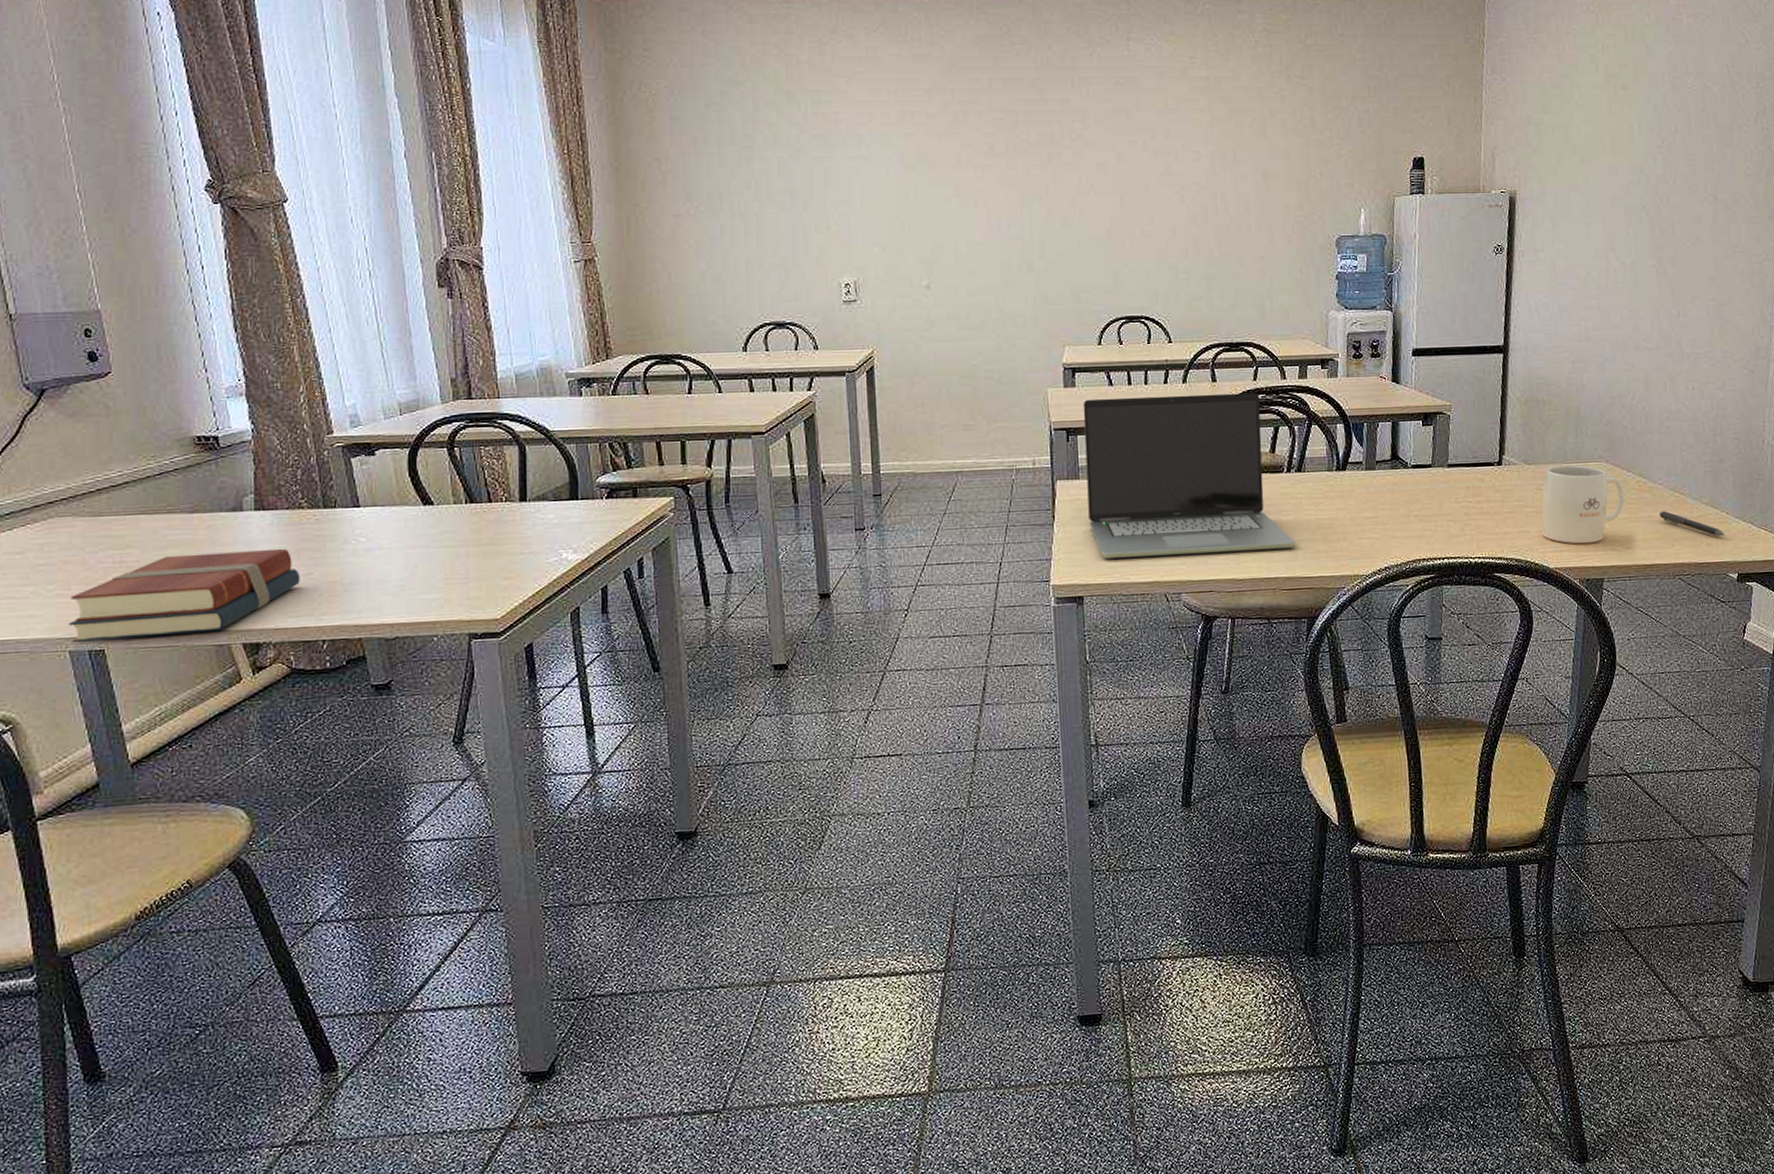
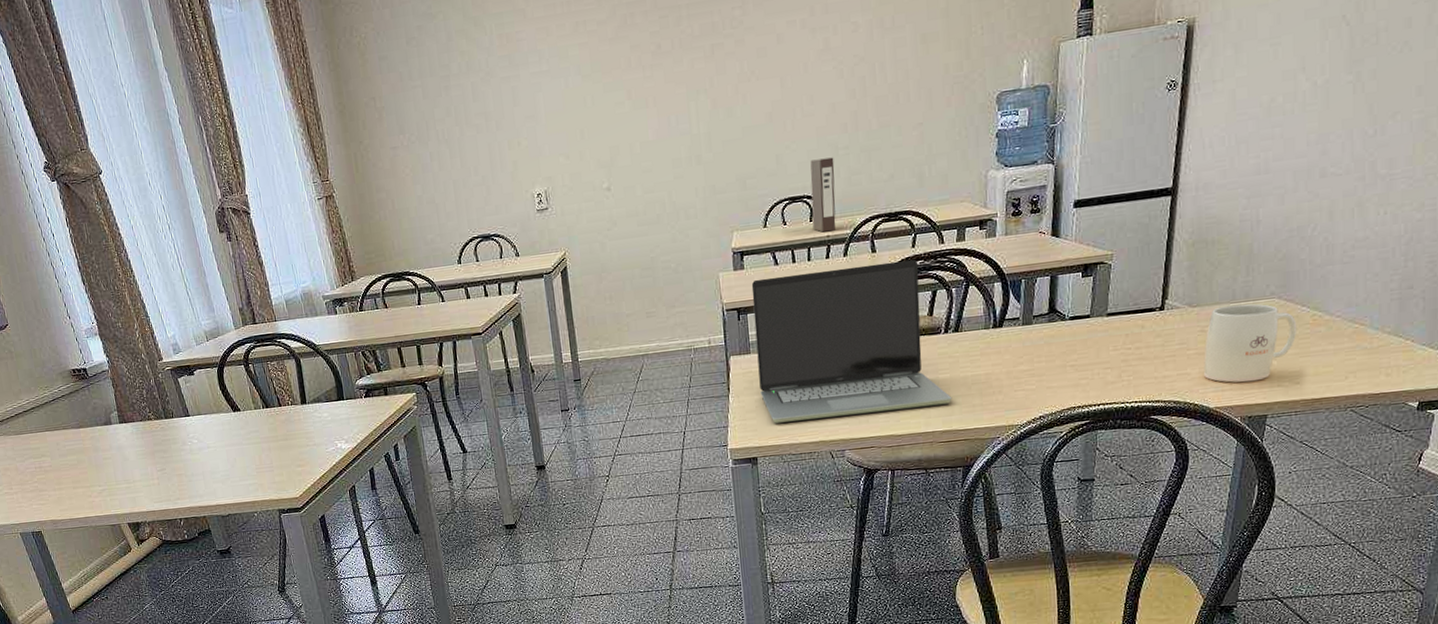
books: present [69,548,300,643] -> none [14,451,158,527]
binder: none [1149,280,1175,356] -> present [810,157,836,233]
pen: present [1659,511,1725,536] -> none [1335,343,1408,366]

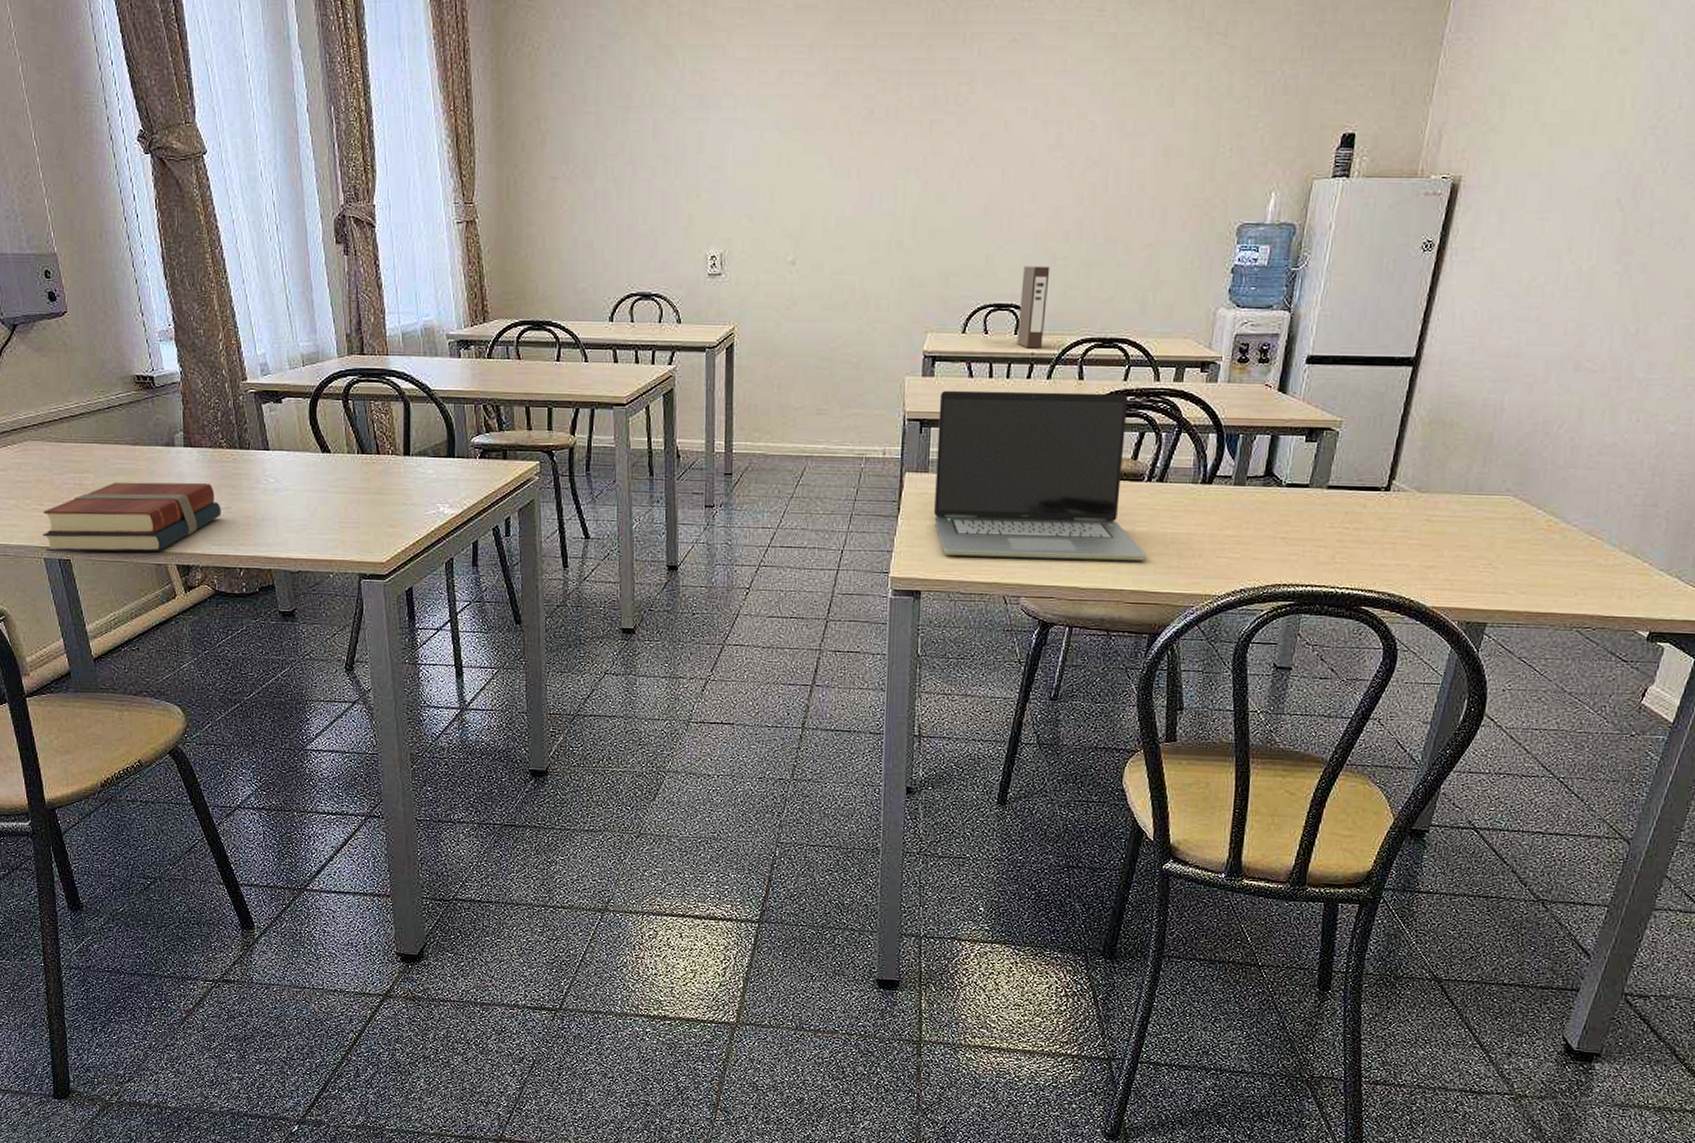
books: none [14,451,158,527] -> present [43,482,221,552]
mug: present [1203,303,1297,383] -> none [1423,496,1531,584]

